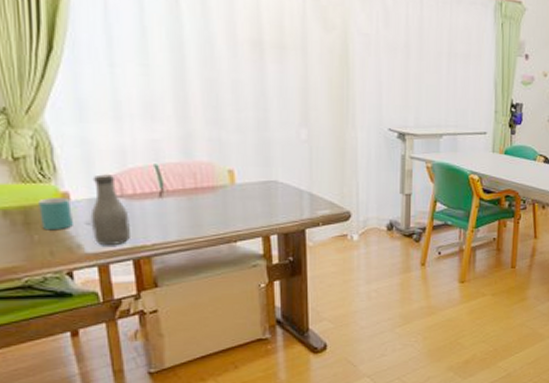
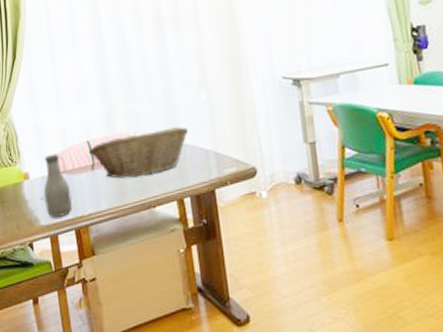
mug: present [38,196,73,231] -> none [9,177,32,207]
fruit basket: none [156,163,283,210] -> present [88,127,189,179]

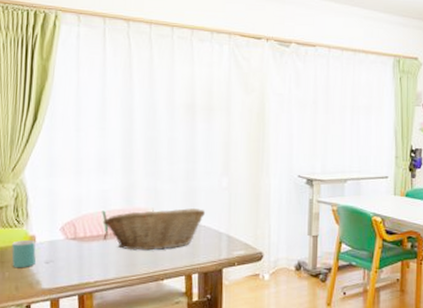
mug: none [9,177,32,207] -> present [11,239,36,268]
bottle: present [43,154,73,218] -> none [49,220,79,283]

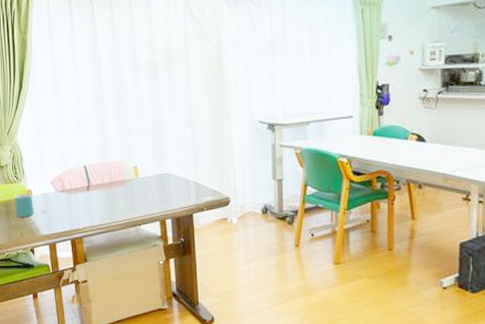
fruit basket: present [103,208,206,251] -> none [85,159,174,200]

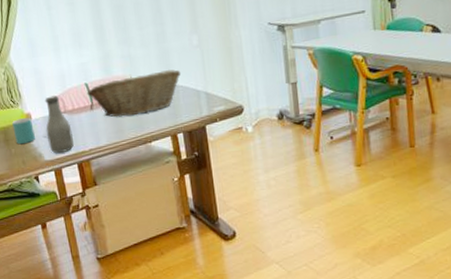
bottle: none [44,175,70,229] -> present [44,95,75,154]
fruit basket: none [85,159,174,200] -> present [87,69,181,118]

